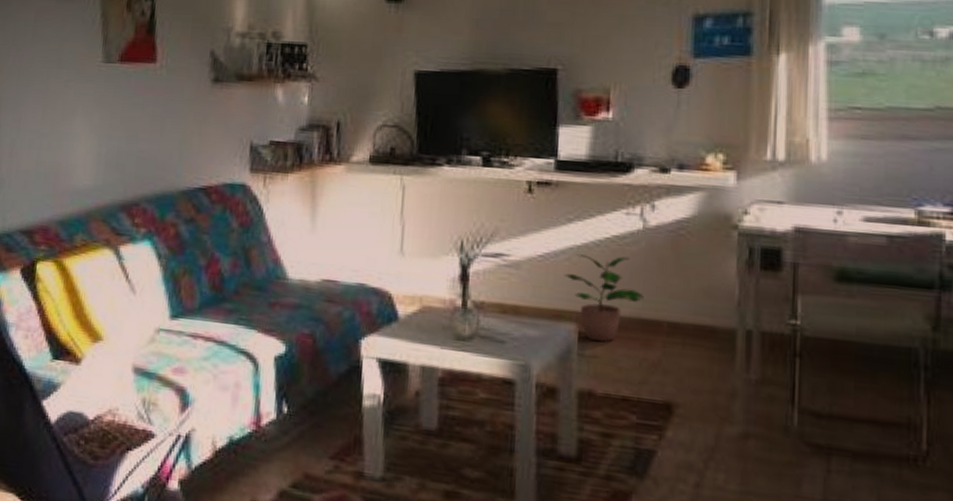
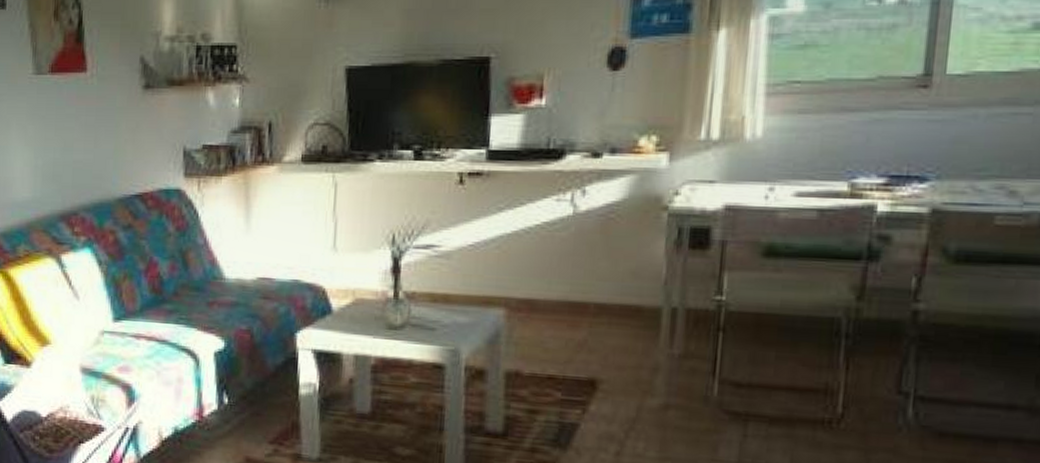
potted plant: present [564,254,644,342] -> none [494,242,572,325]

